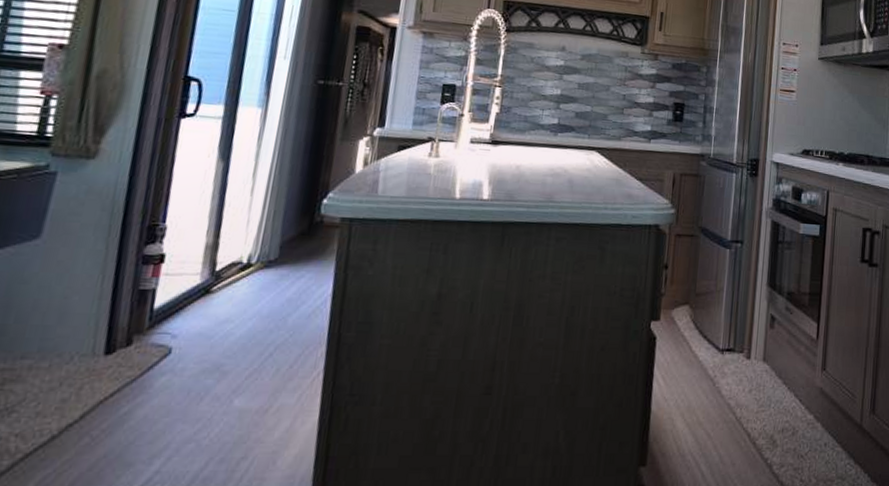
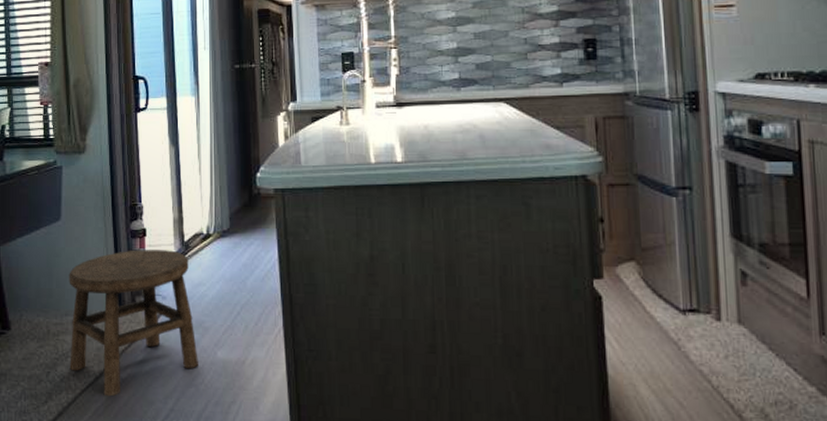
stool: none [12,278,217,460] -> present [69,249,198,397]

